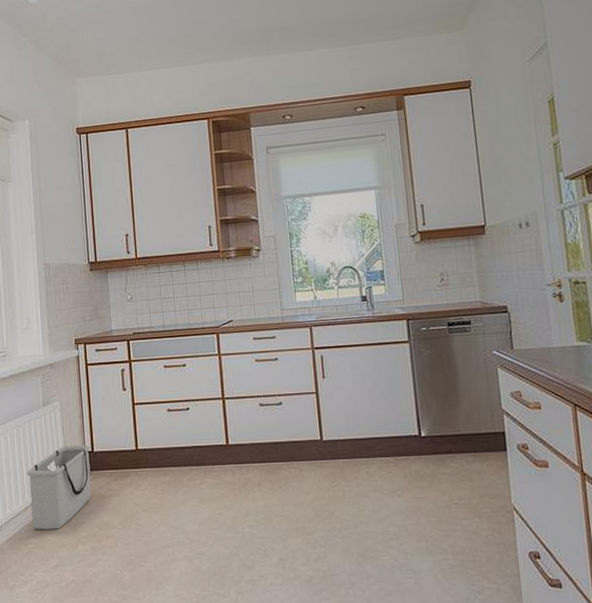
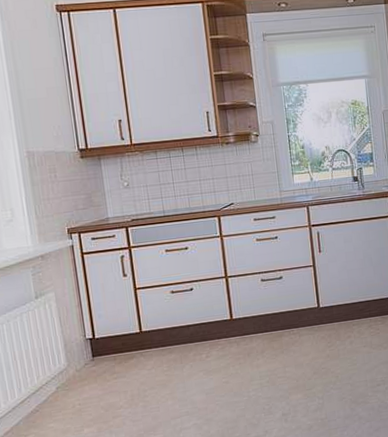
storage bin: present [27,444,91,530] -> none [21,332,95,420]

